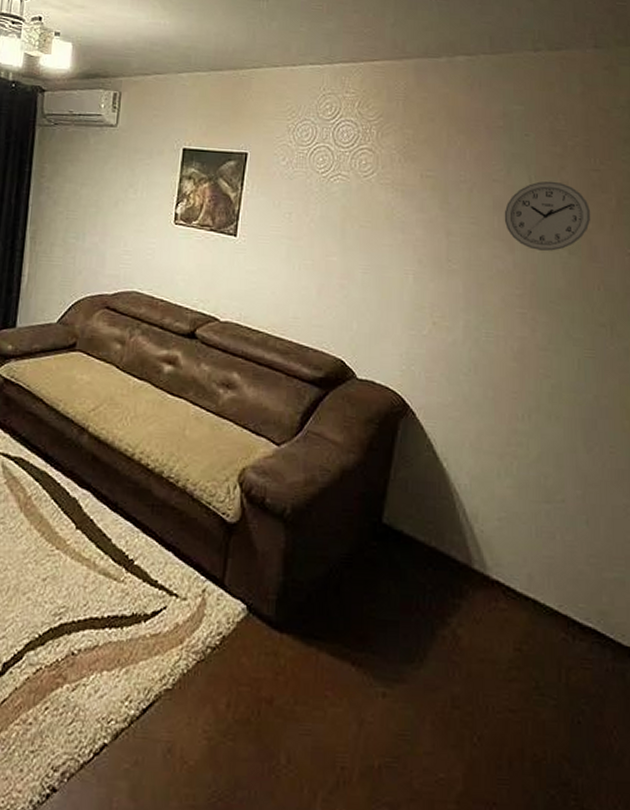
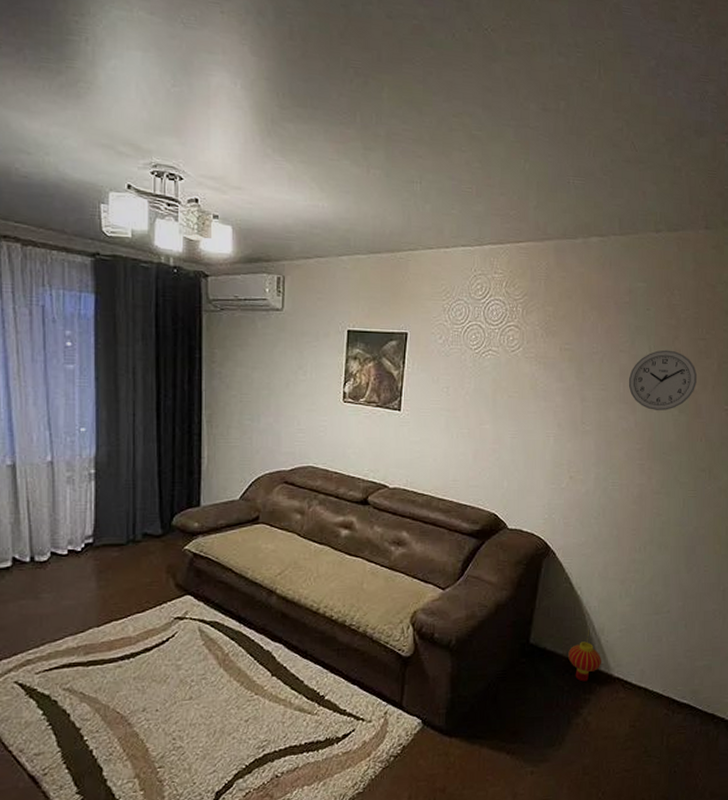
lantern: none [432,513,476,581] -> present [568,629,602,682]

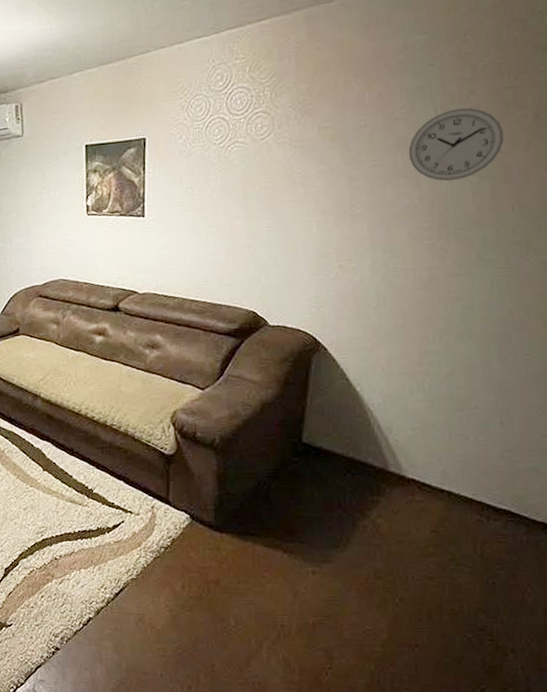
lantern: present [568,629,602,682] -> none [349,427,392,483]

